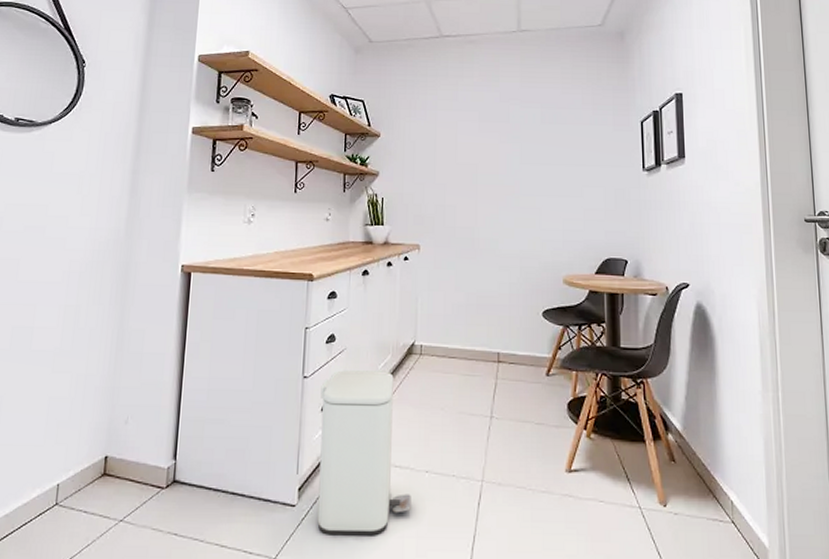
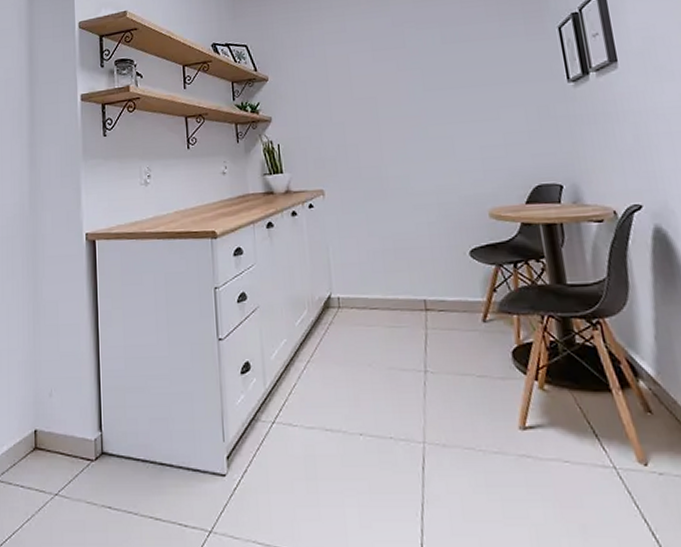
pedal bin: present [317,370,411,536] -> none [237,328,348,506]

